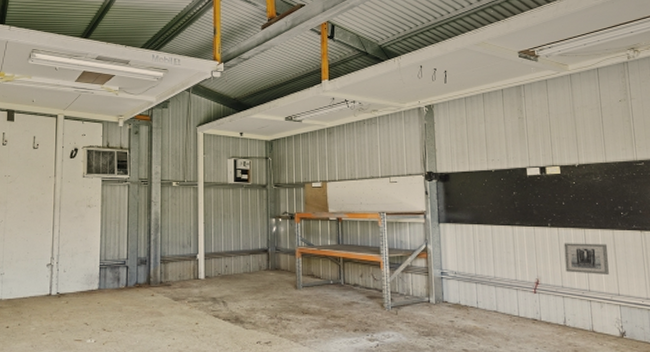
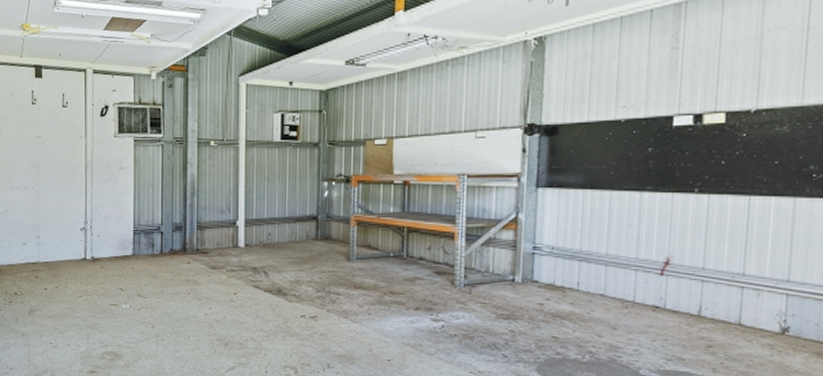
wall art: present [563,243,609,274] -> none [712,214,783,255]

